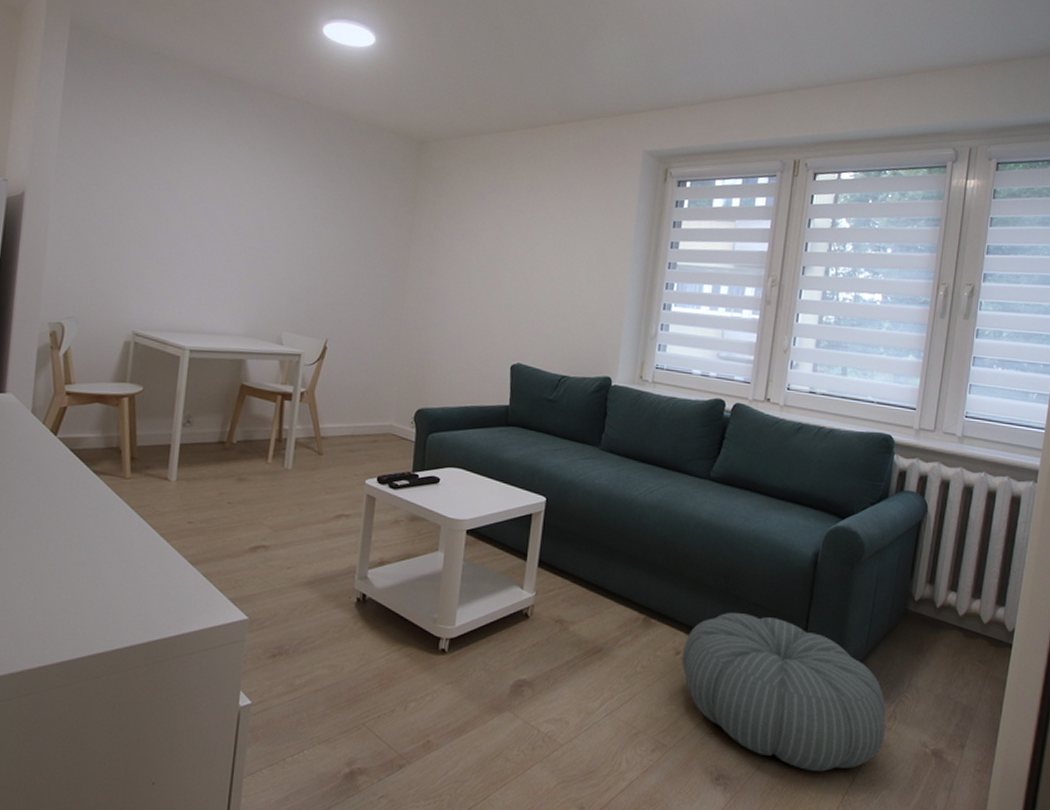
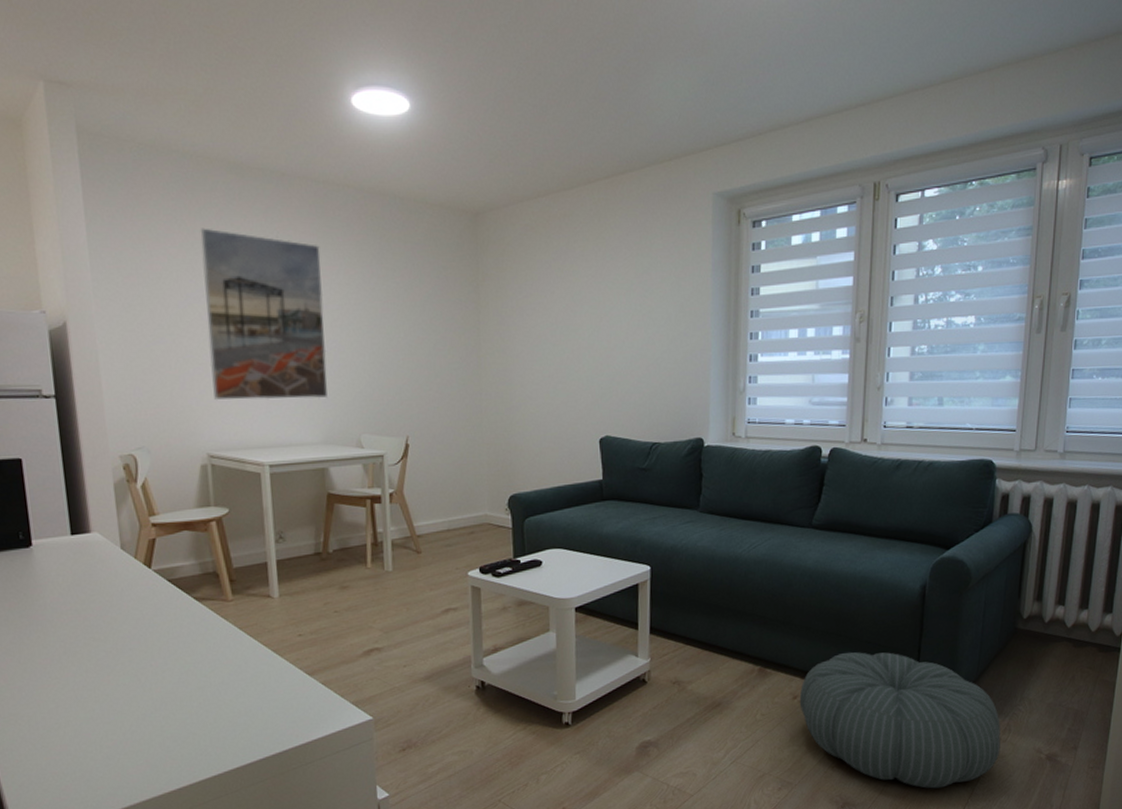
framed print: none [149,123,273,293] -> present [200,228,328,400]

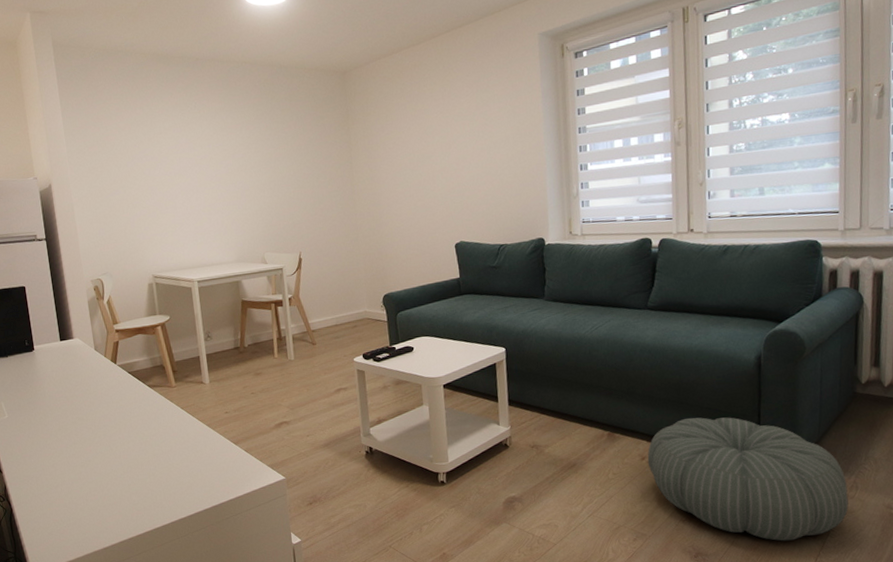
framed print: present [200,228,328,400] -> none [140,105,238,234]

